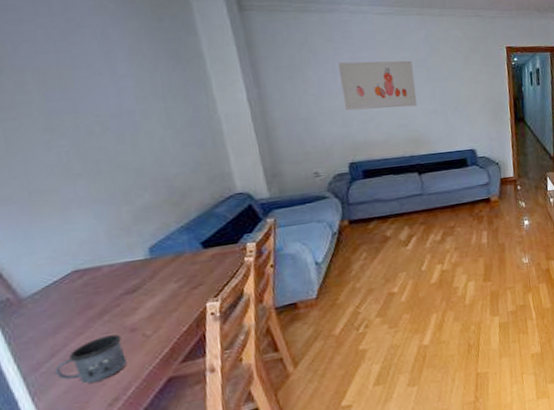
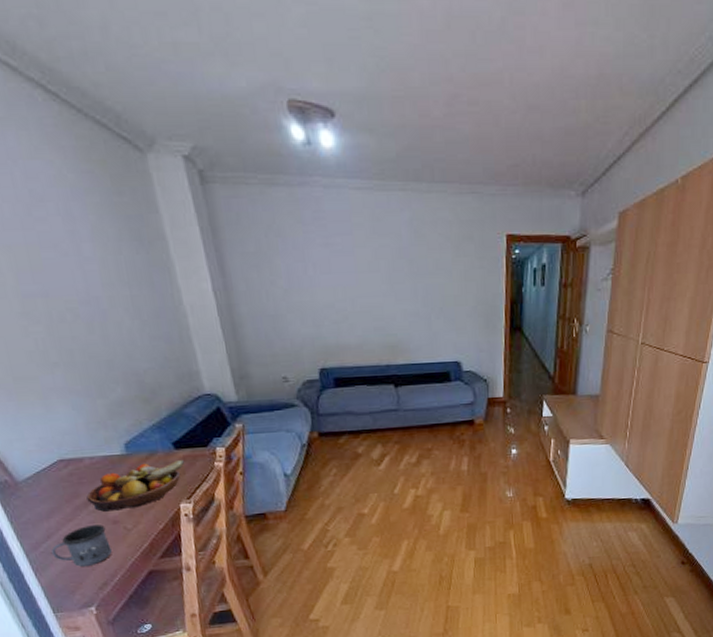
fruit bowl: none [102,259,214,321] -> present [86,460,185,512]
wall art: present [339,60,418,111] -> none [309,248,397,308]

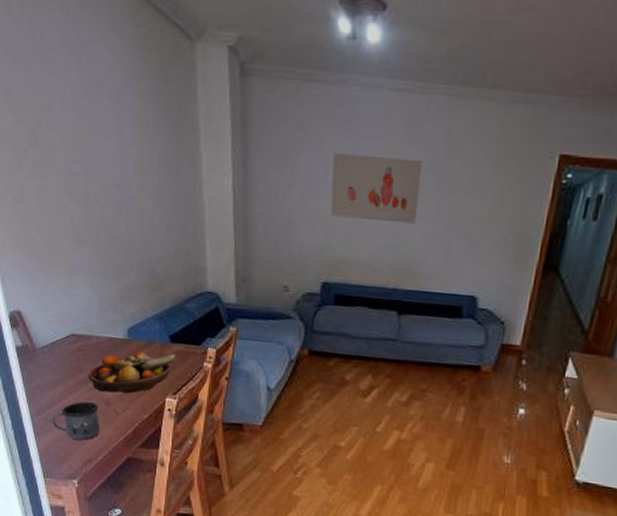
wall art: none [309,248,397,308] -> present [330,153,423,224]

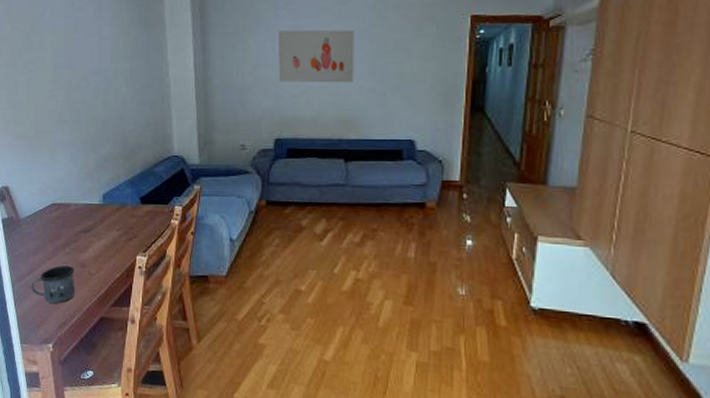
fruit bowl: present [88,350,178,394] -> none [66,214,147,255]

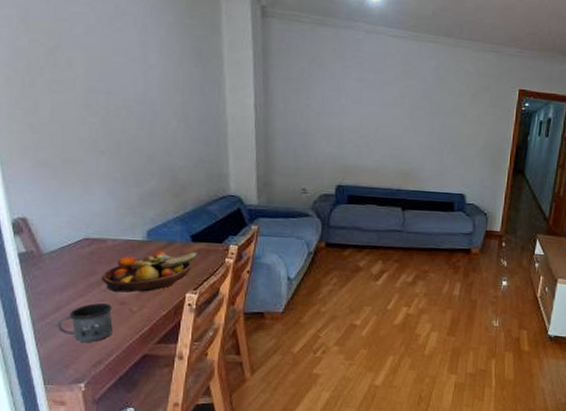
fruit bowl: none [66,214,147,255] -> present [101,251,199,293]
wall art: present [278,29,355,83] -> none [342,82,417,139]

